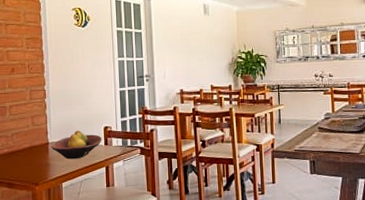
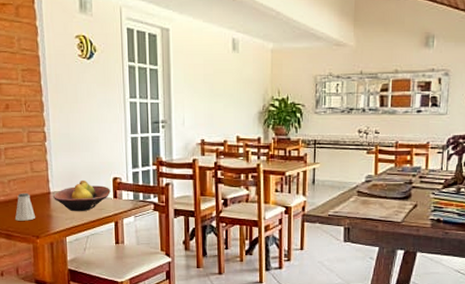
saltshaker: none [16,145,35,170] -> present [14,193,35,221]

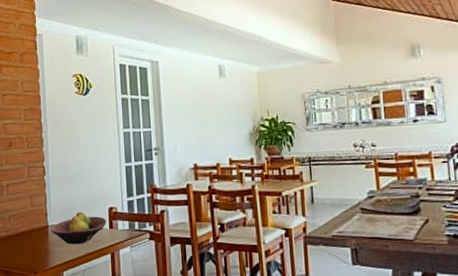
saltshaker: present [14,193,35,221] -> none [14,228,34,257]

